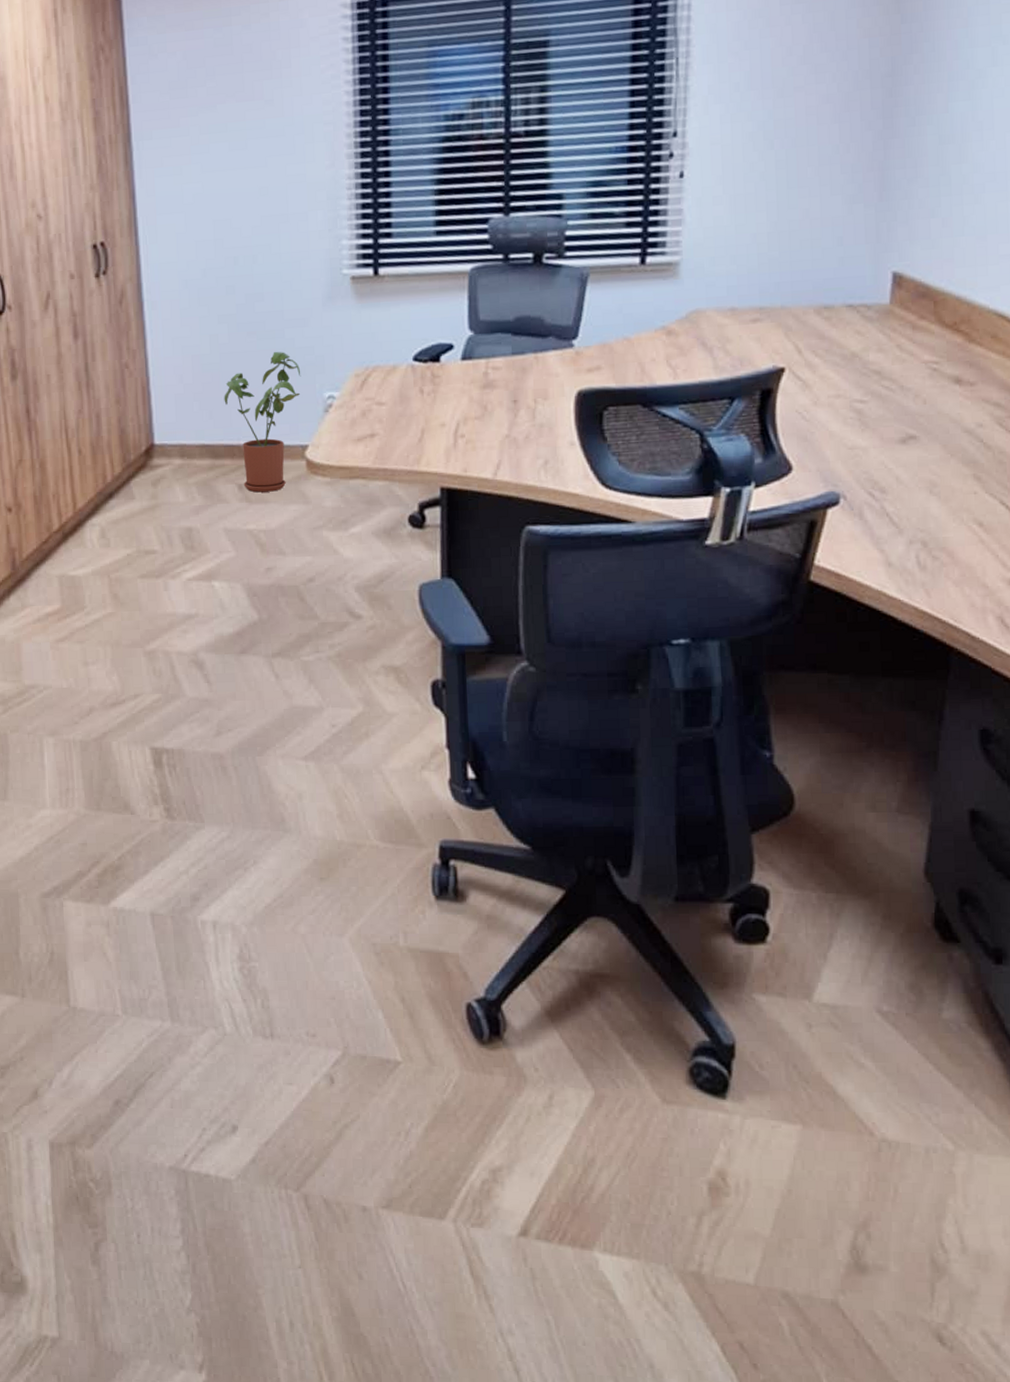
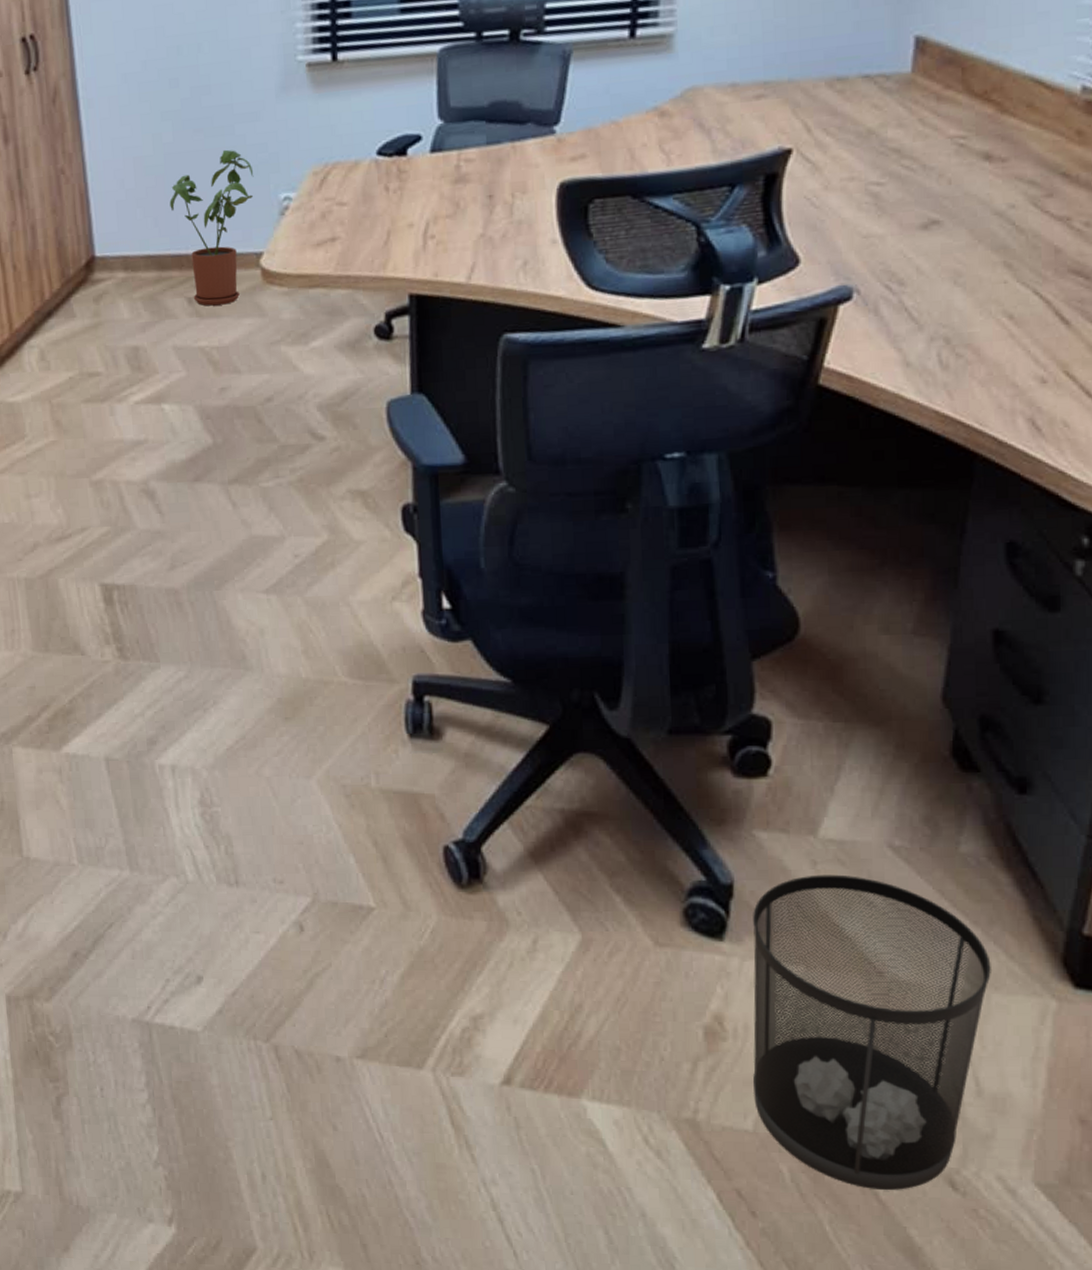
waste bin: none [753,1037,973,1344] -> present [753,874,991,1190]

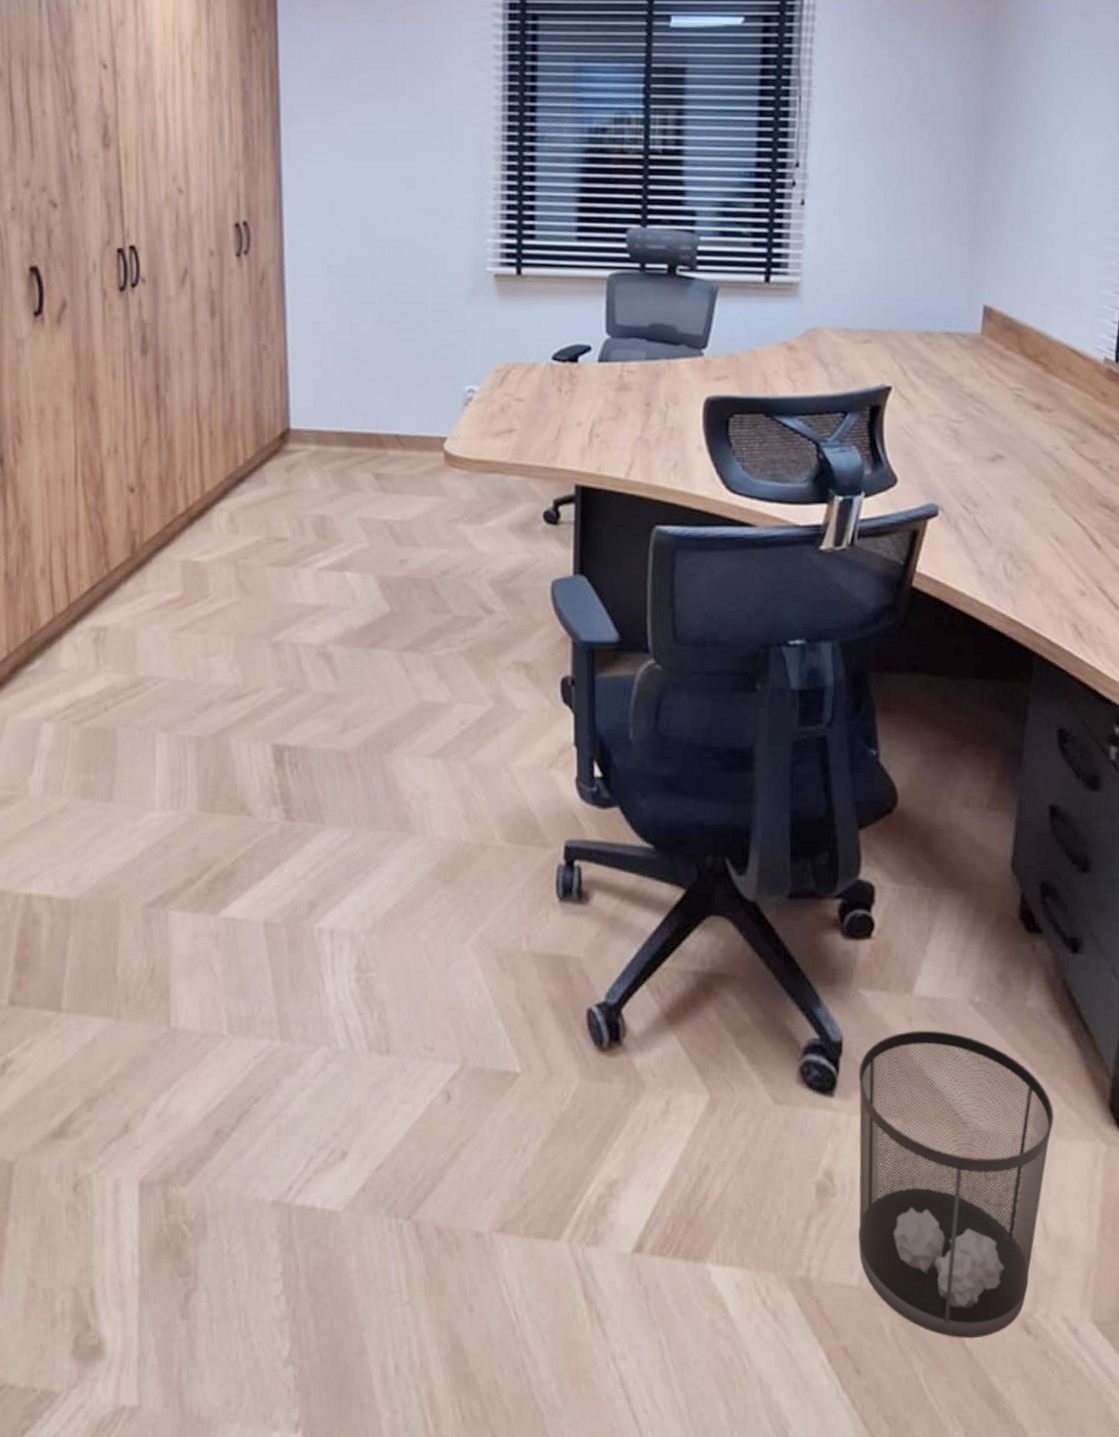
house plant: present [169,149,254,306] -> none [364,342,442,483]

